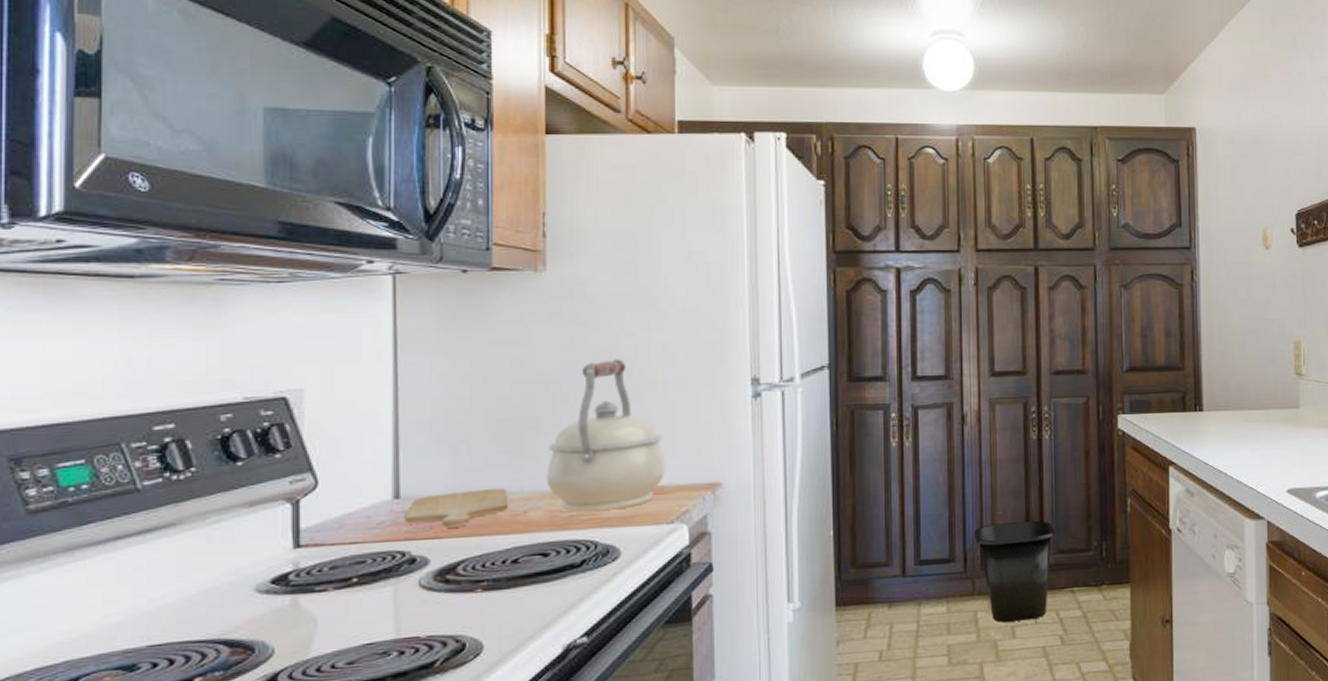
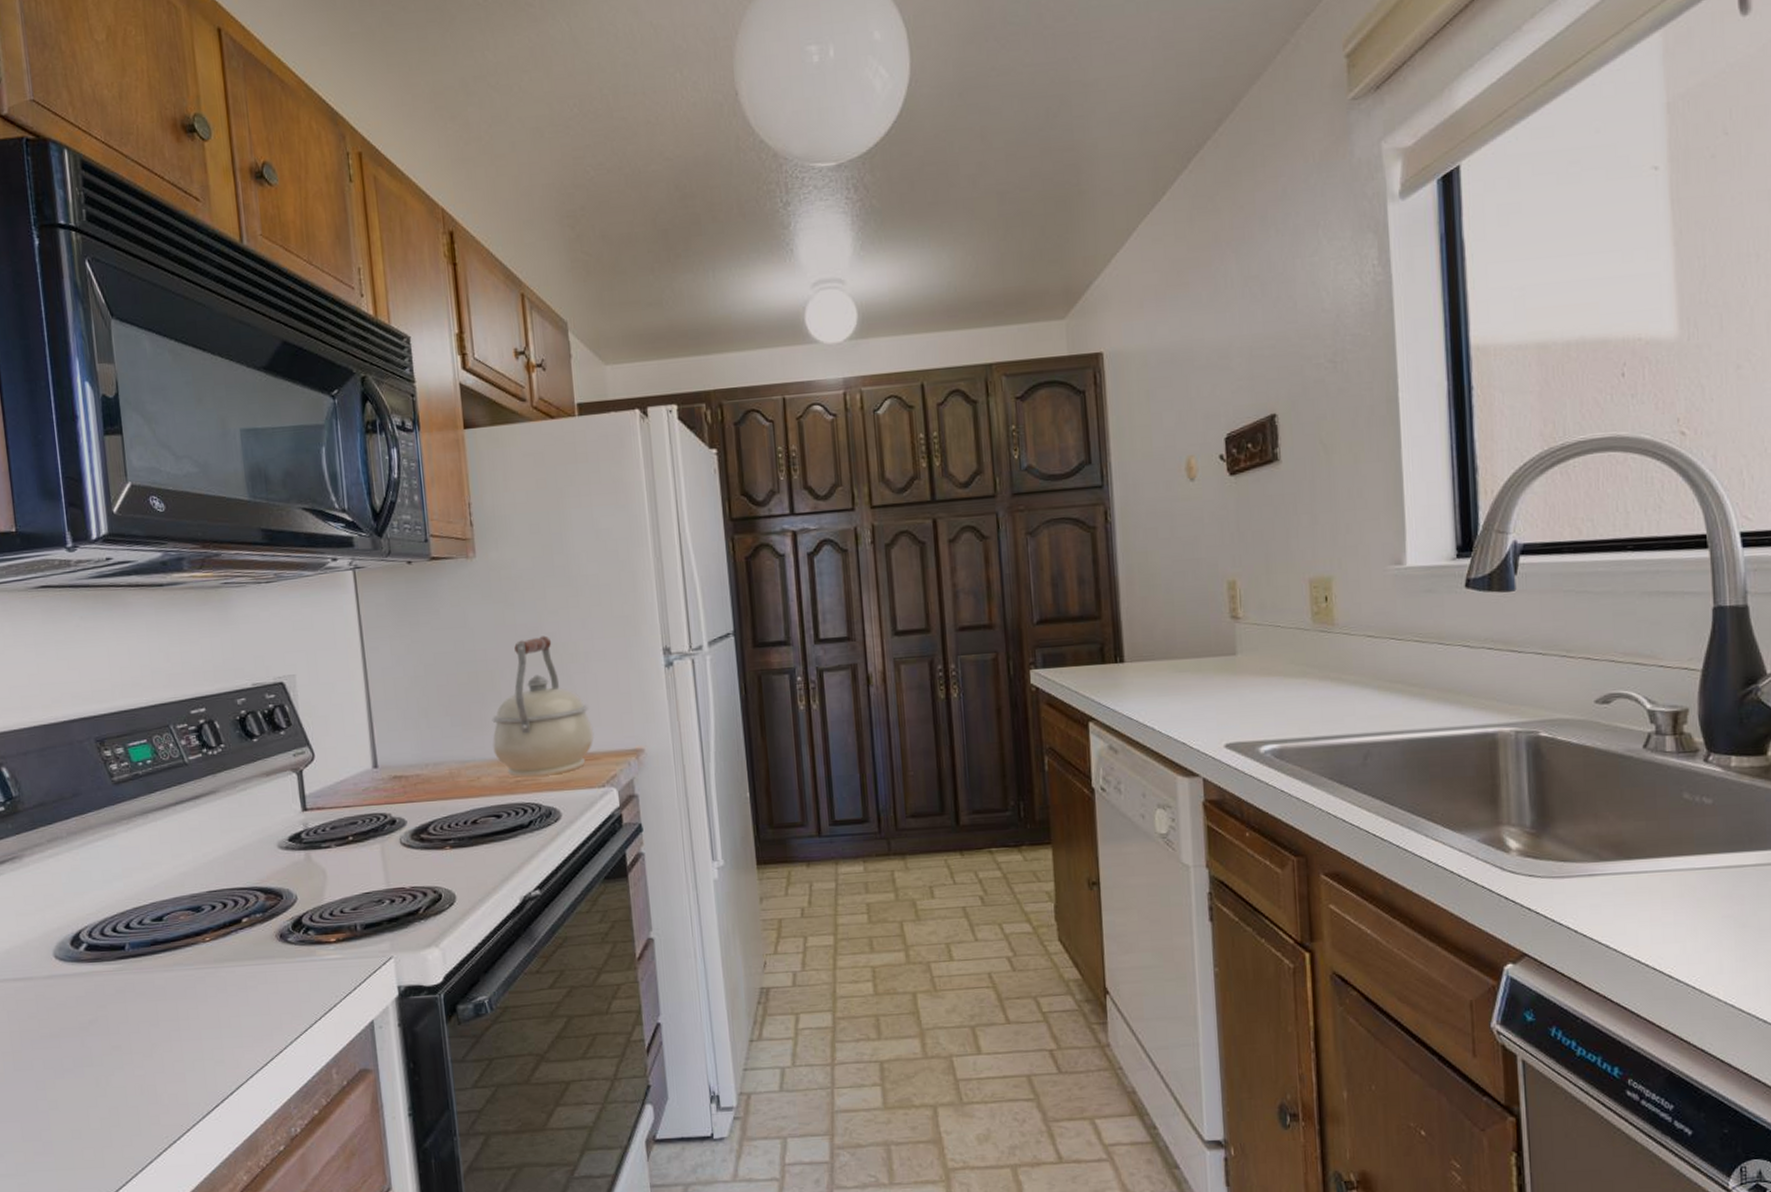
chopping board: present [405,488,509,528] -> none [384,757,465,793]
waste bin: present [974,520,1055,623] -> none [886,780,970,882]

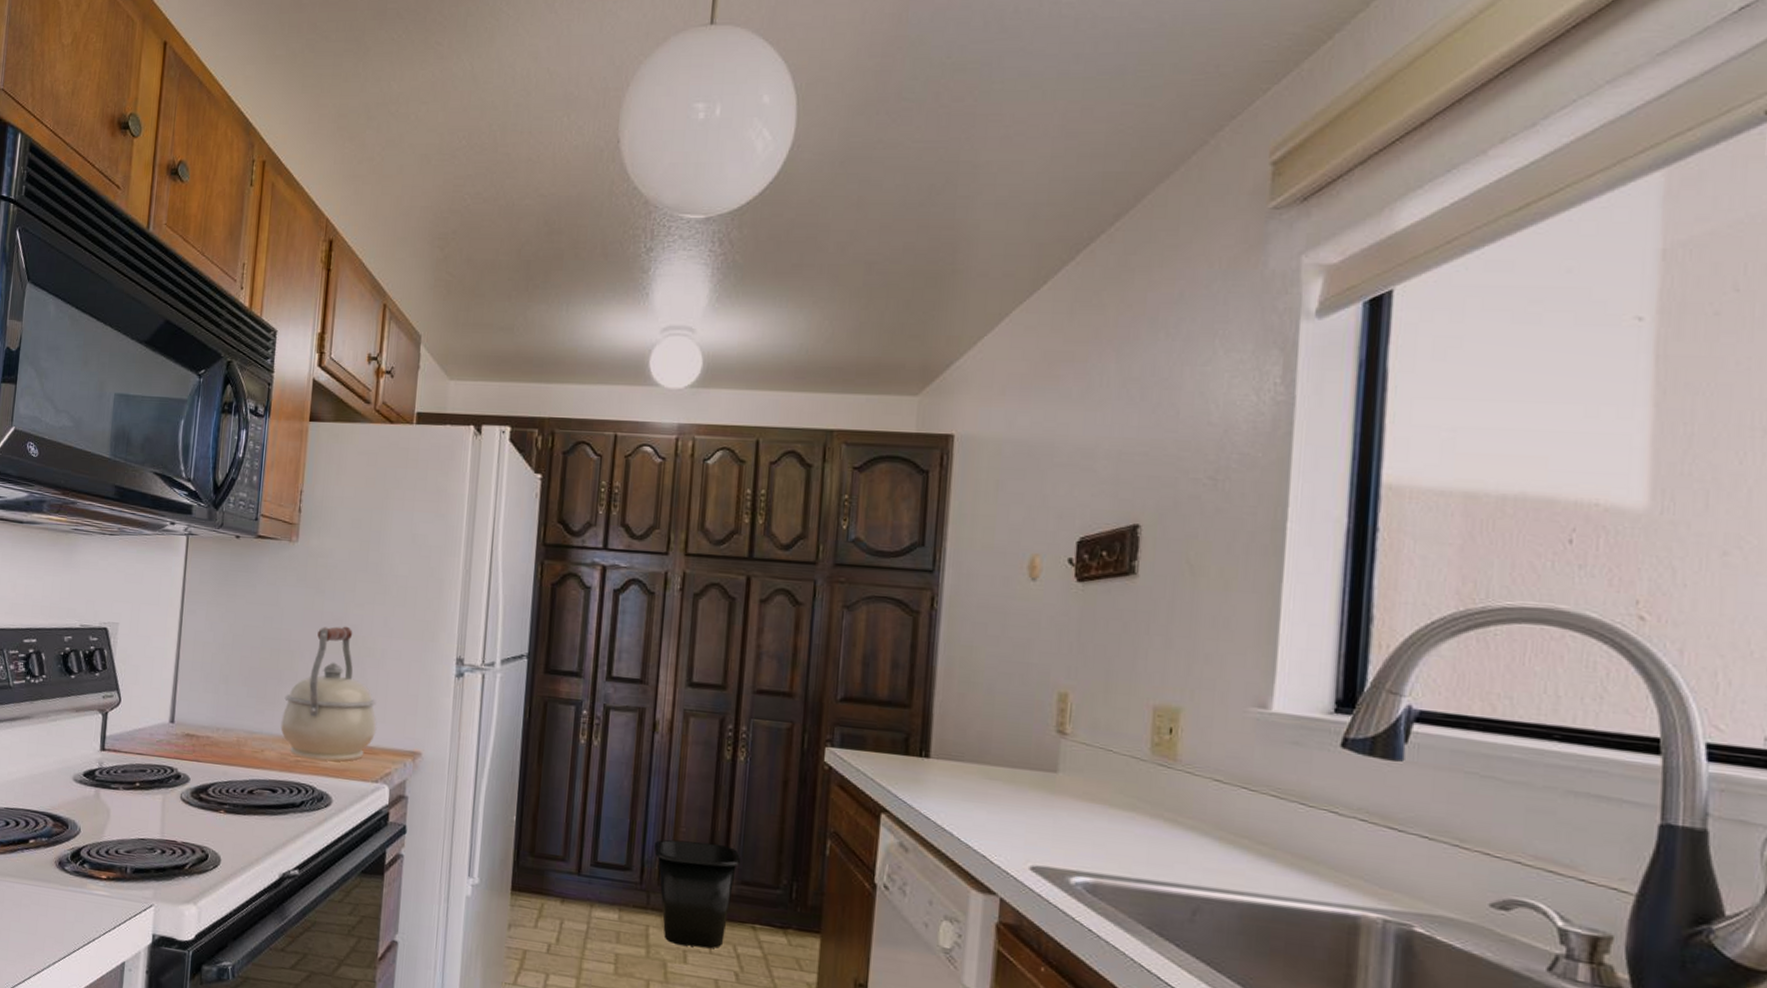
waste bin: none [886,780,970,882] -> present [653,839,741,949]

